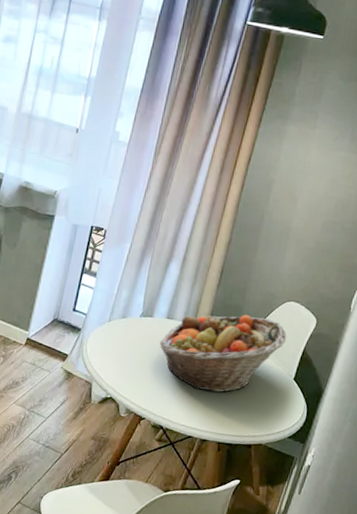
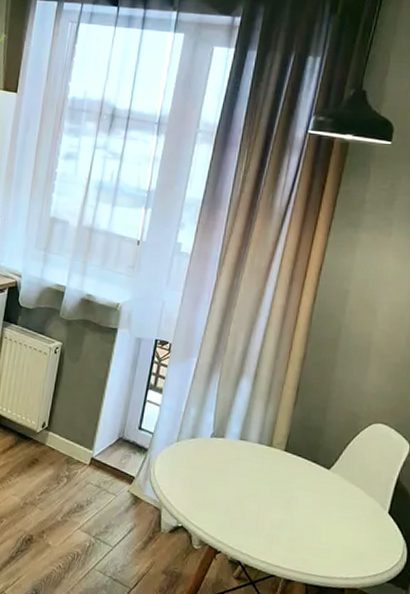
fruit basket: present [159,314,287,393] -> none [233,436,377,526]

